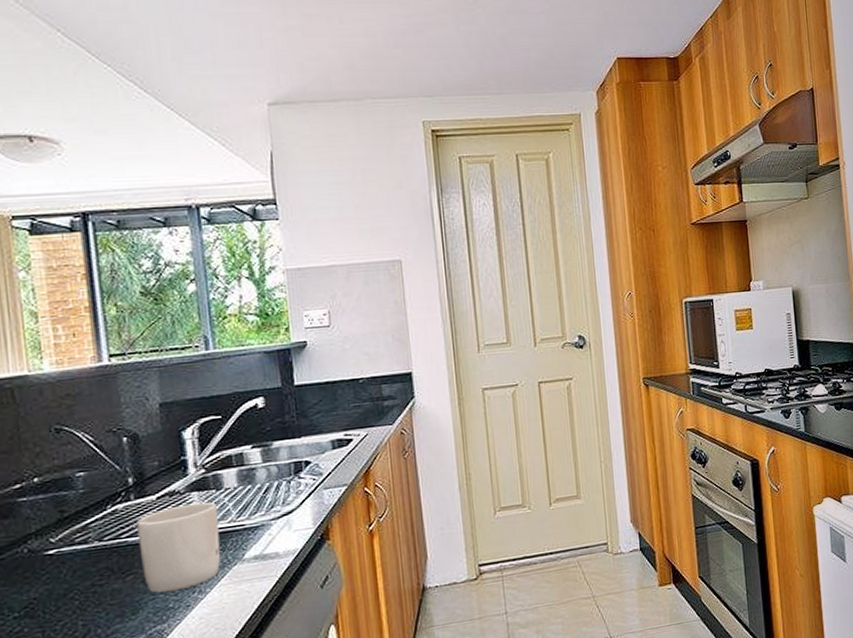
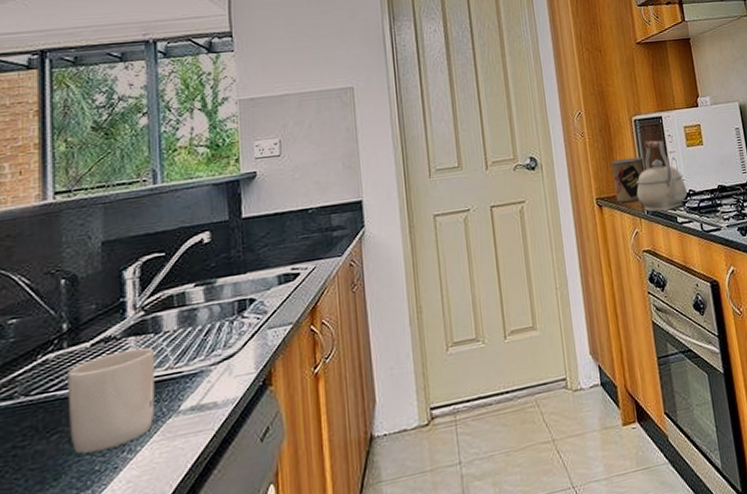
tin can: none [659,338,693,383] -> present [610,156,645,203]
kettle: none [683,322,734,393] -> present [636,140,688,213]

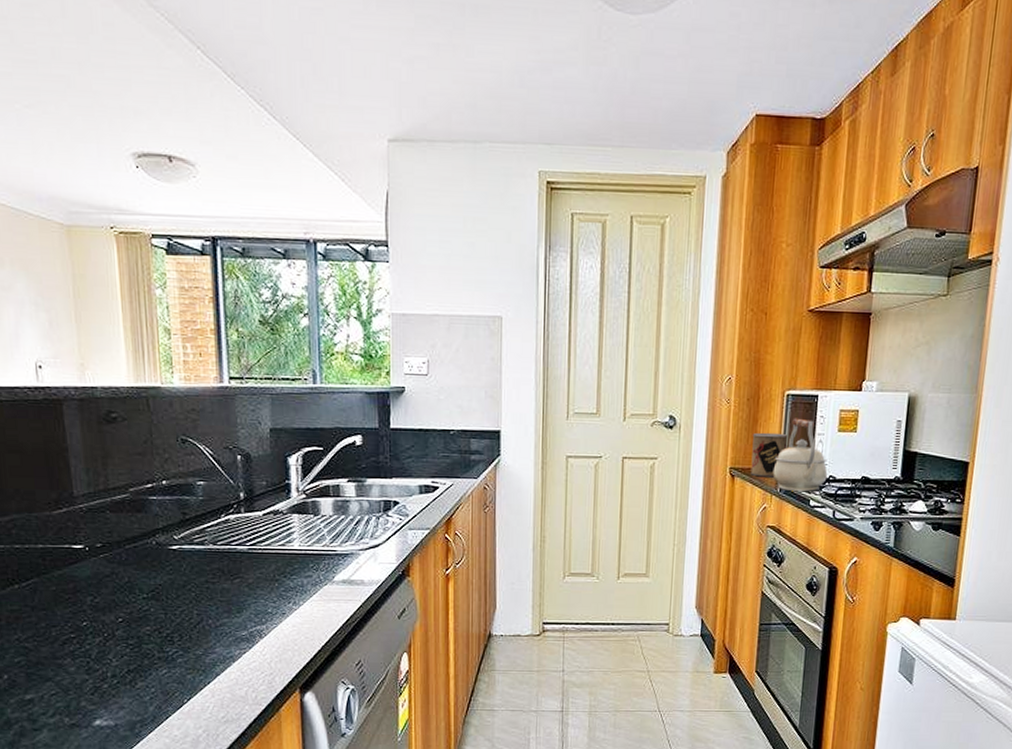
mug: present [67,347,155,454] -> none [245,524,314,599]

